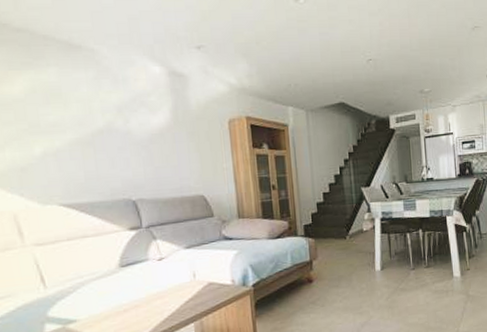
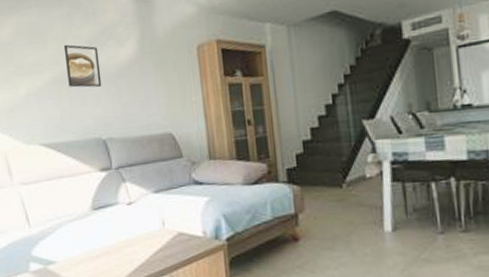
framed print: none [89,107,132,151] -> present [63,44,102,88]

